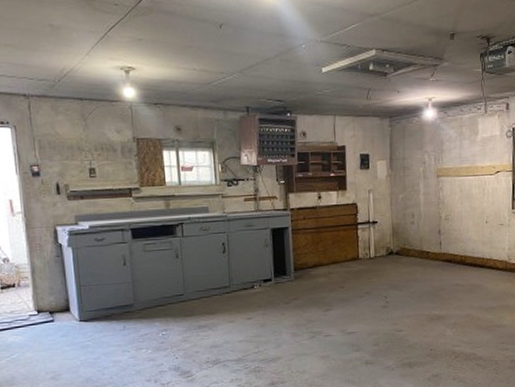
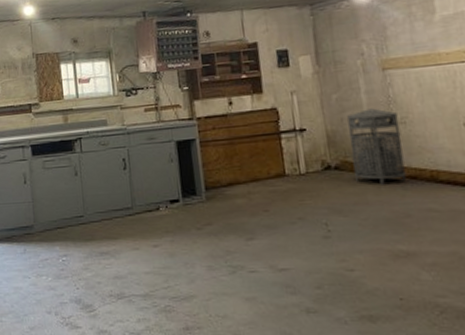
trash can: none [408,207,445,267] -> present [347,108,407,185]

